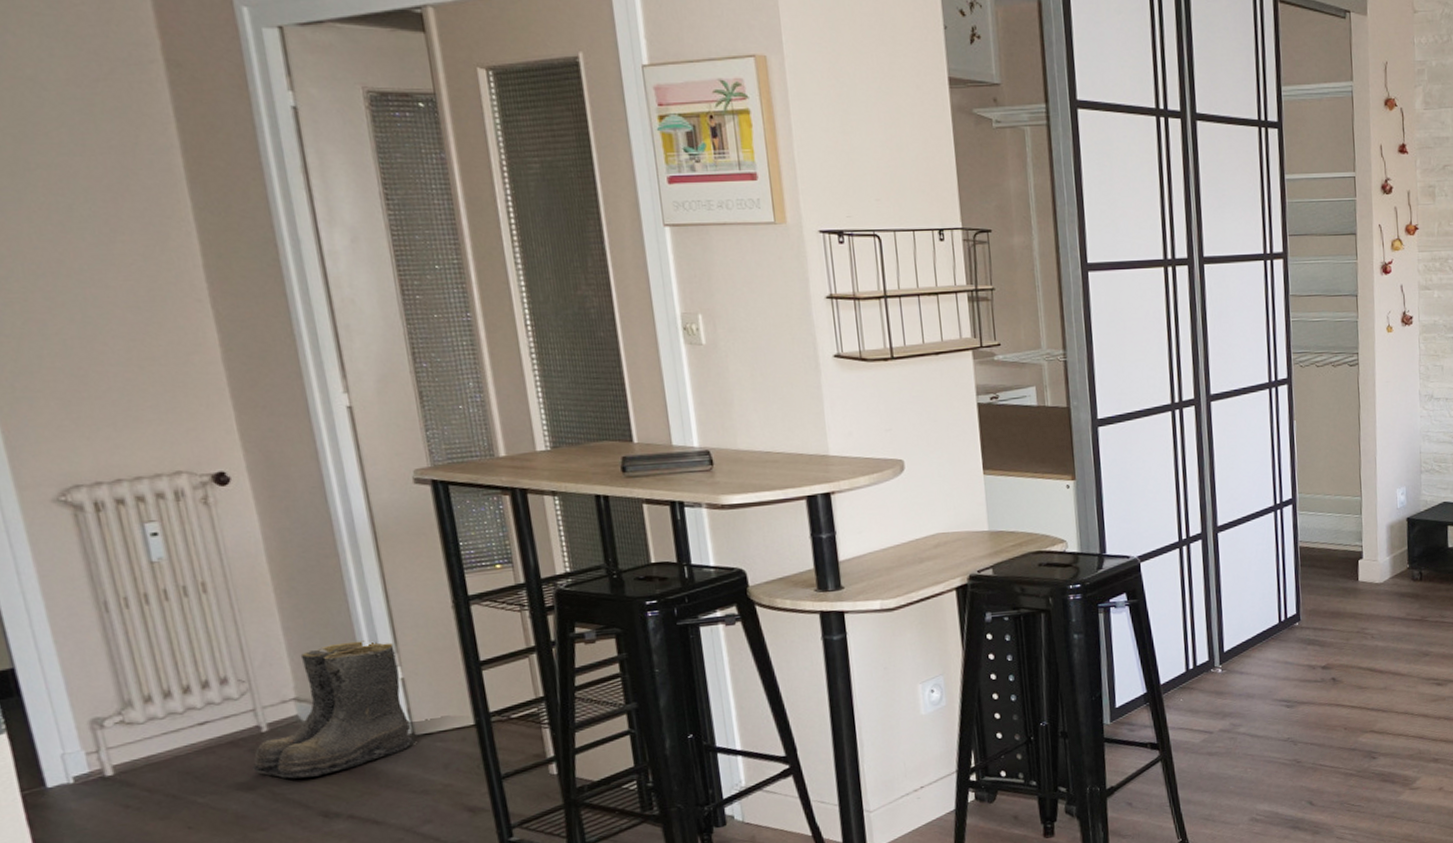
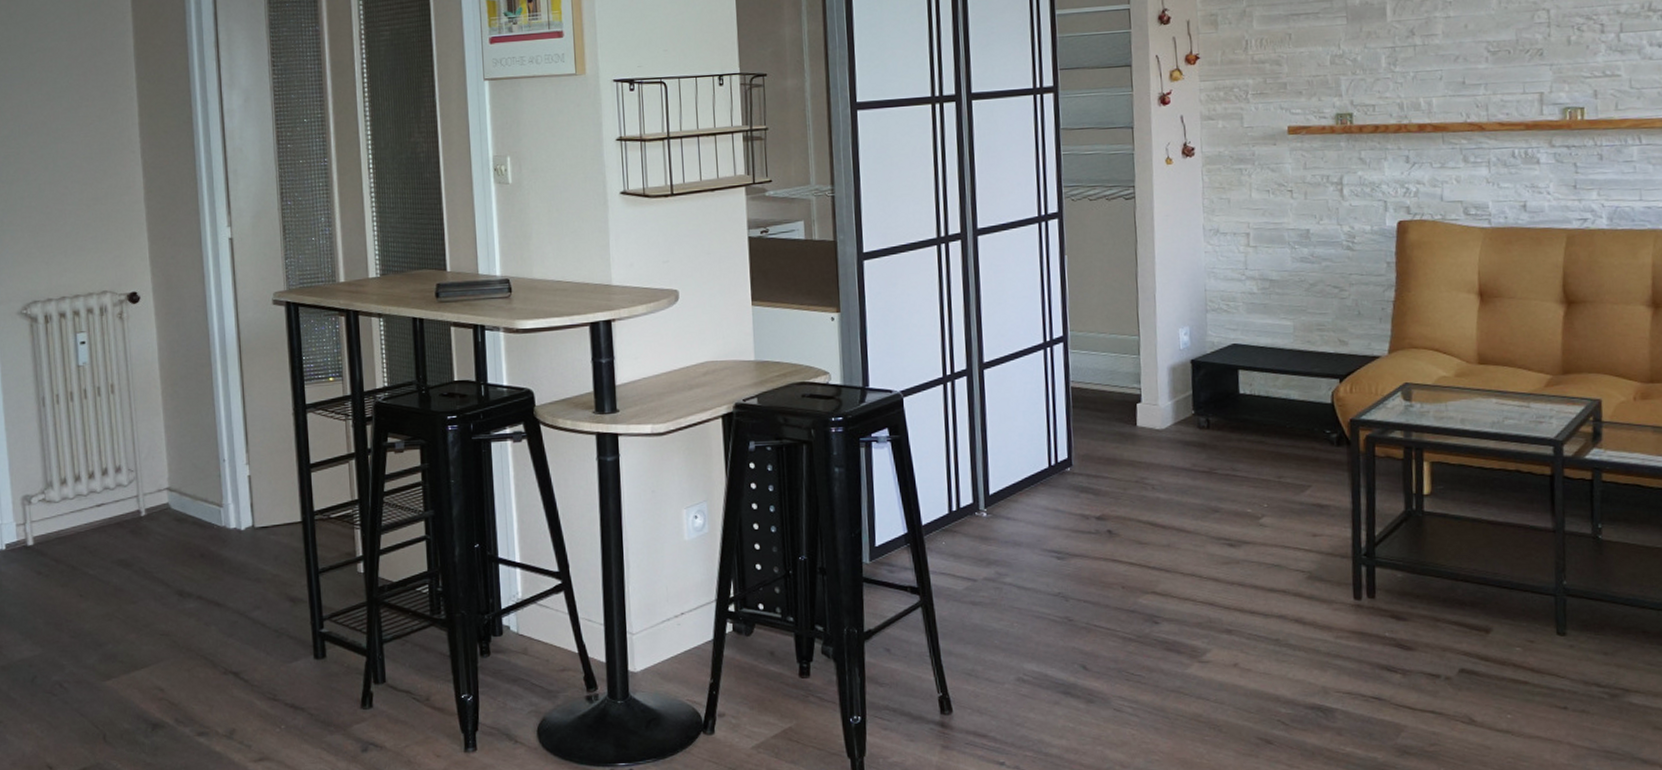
boots: present [251,640,414,779] -> none [130,440,253,559]

